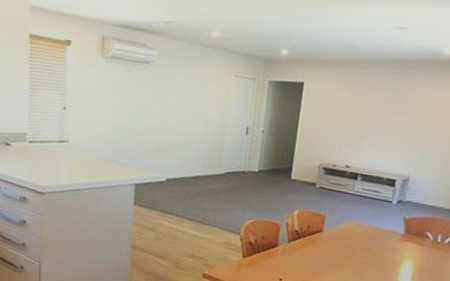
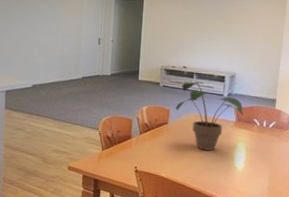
potted plant: none [333,184,415,266] -> present [176,81,244,151]

